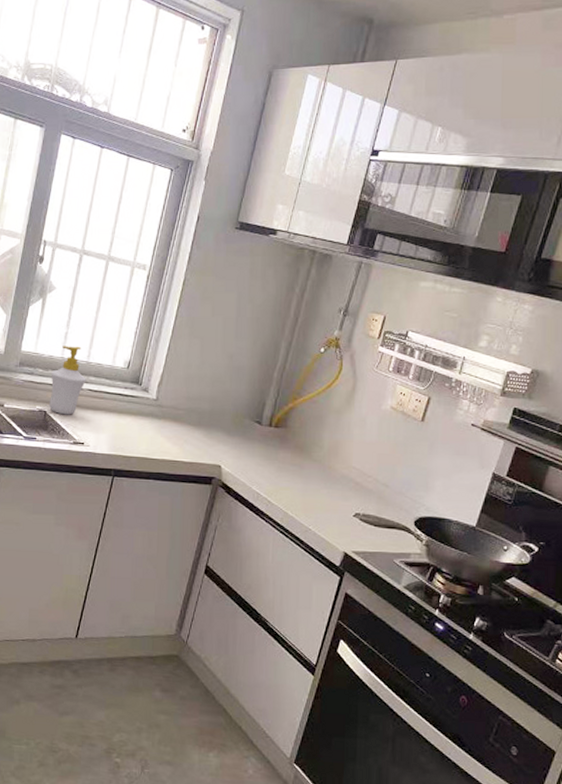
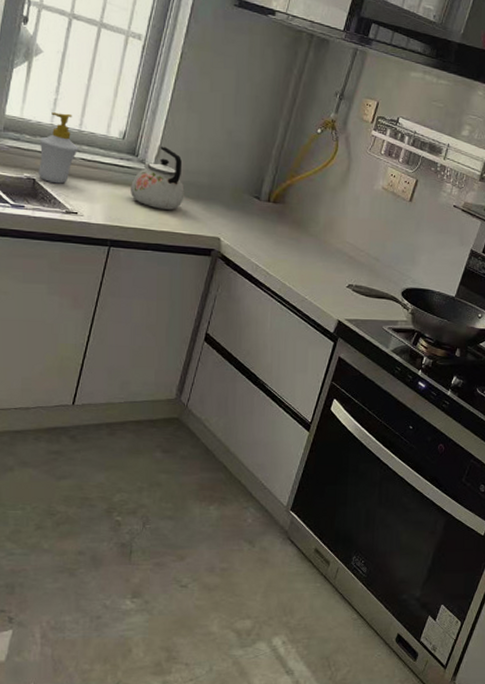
kettle: none [134,373,186,438] -> present [131,146,185,210]

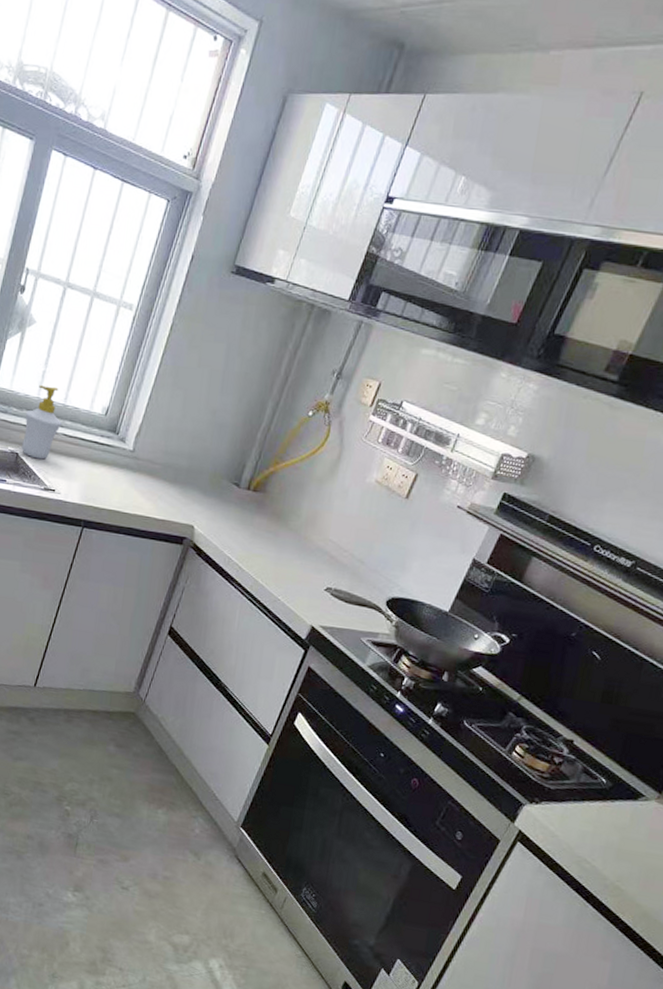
kettle: present [131,146,185,210] -> none [108,424,162,493]

